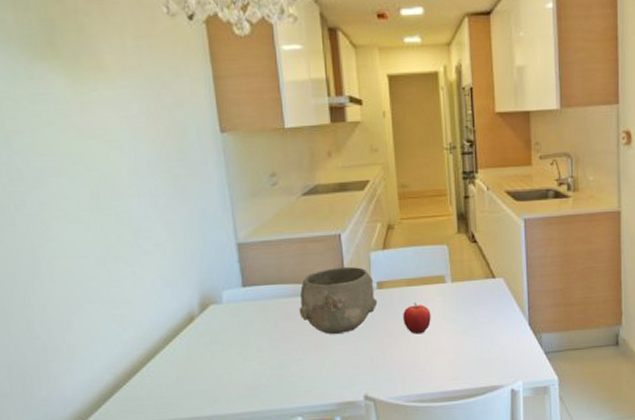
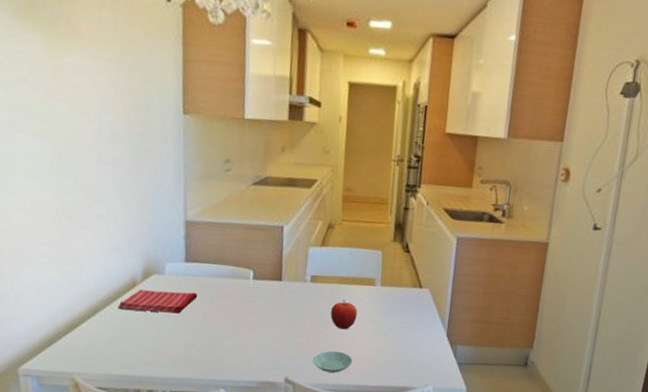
dish towel: none [177,317,261,347] -> present [118,290,198,314]
bowl: present [299,266,378,334] -> none [234,256,309,319]
saucer: none [391,358,434,383] -> present [313,351,353,373]

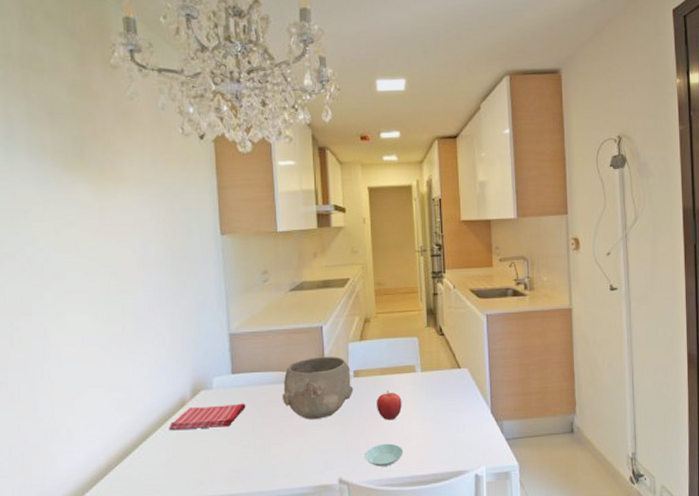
bowl: none [234,256,309,319] -> present [282,356,354,419]

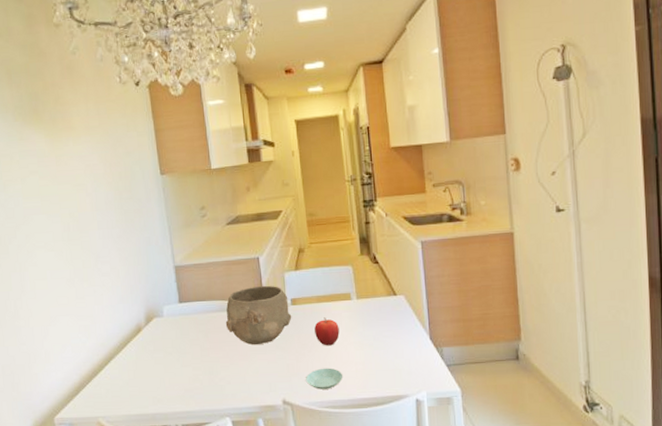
dish towel: present [168,403,246,430] -> none [128,329,194,353]

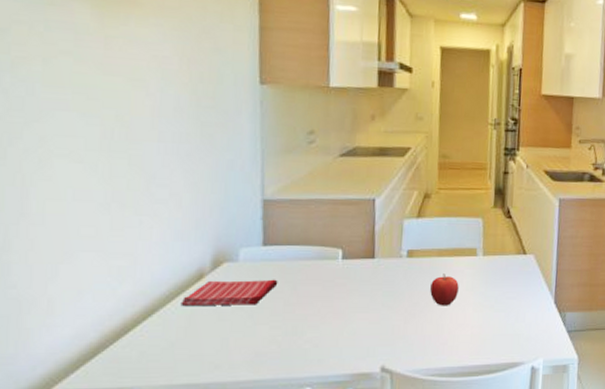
dish towel: none [128,329,194,353] -> present [180,279,278,305]
bowl: present [225,285,292,345] -> none [321,232,406,301]
saucer: present [306,368,343,390] -> none [412,331,456,355]

